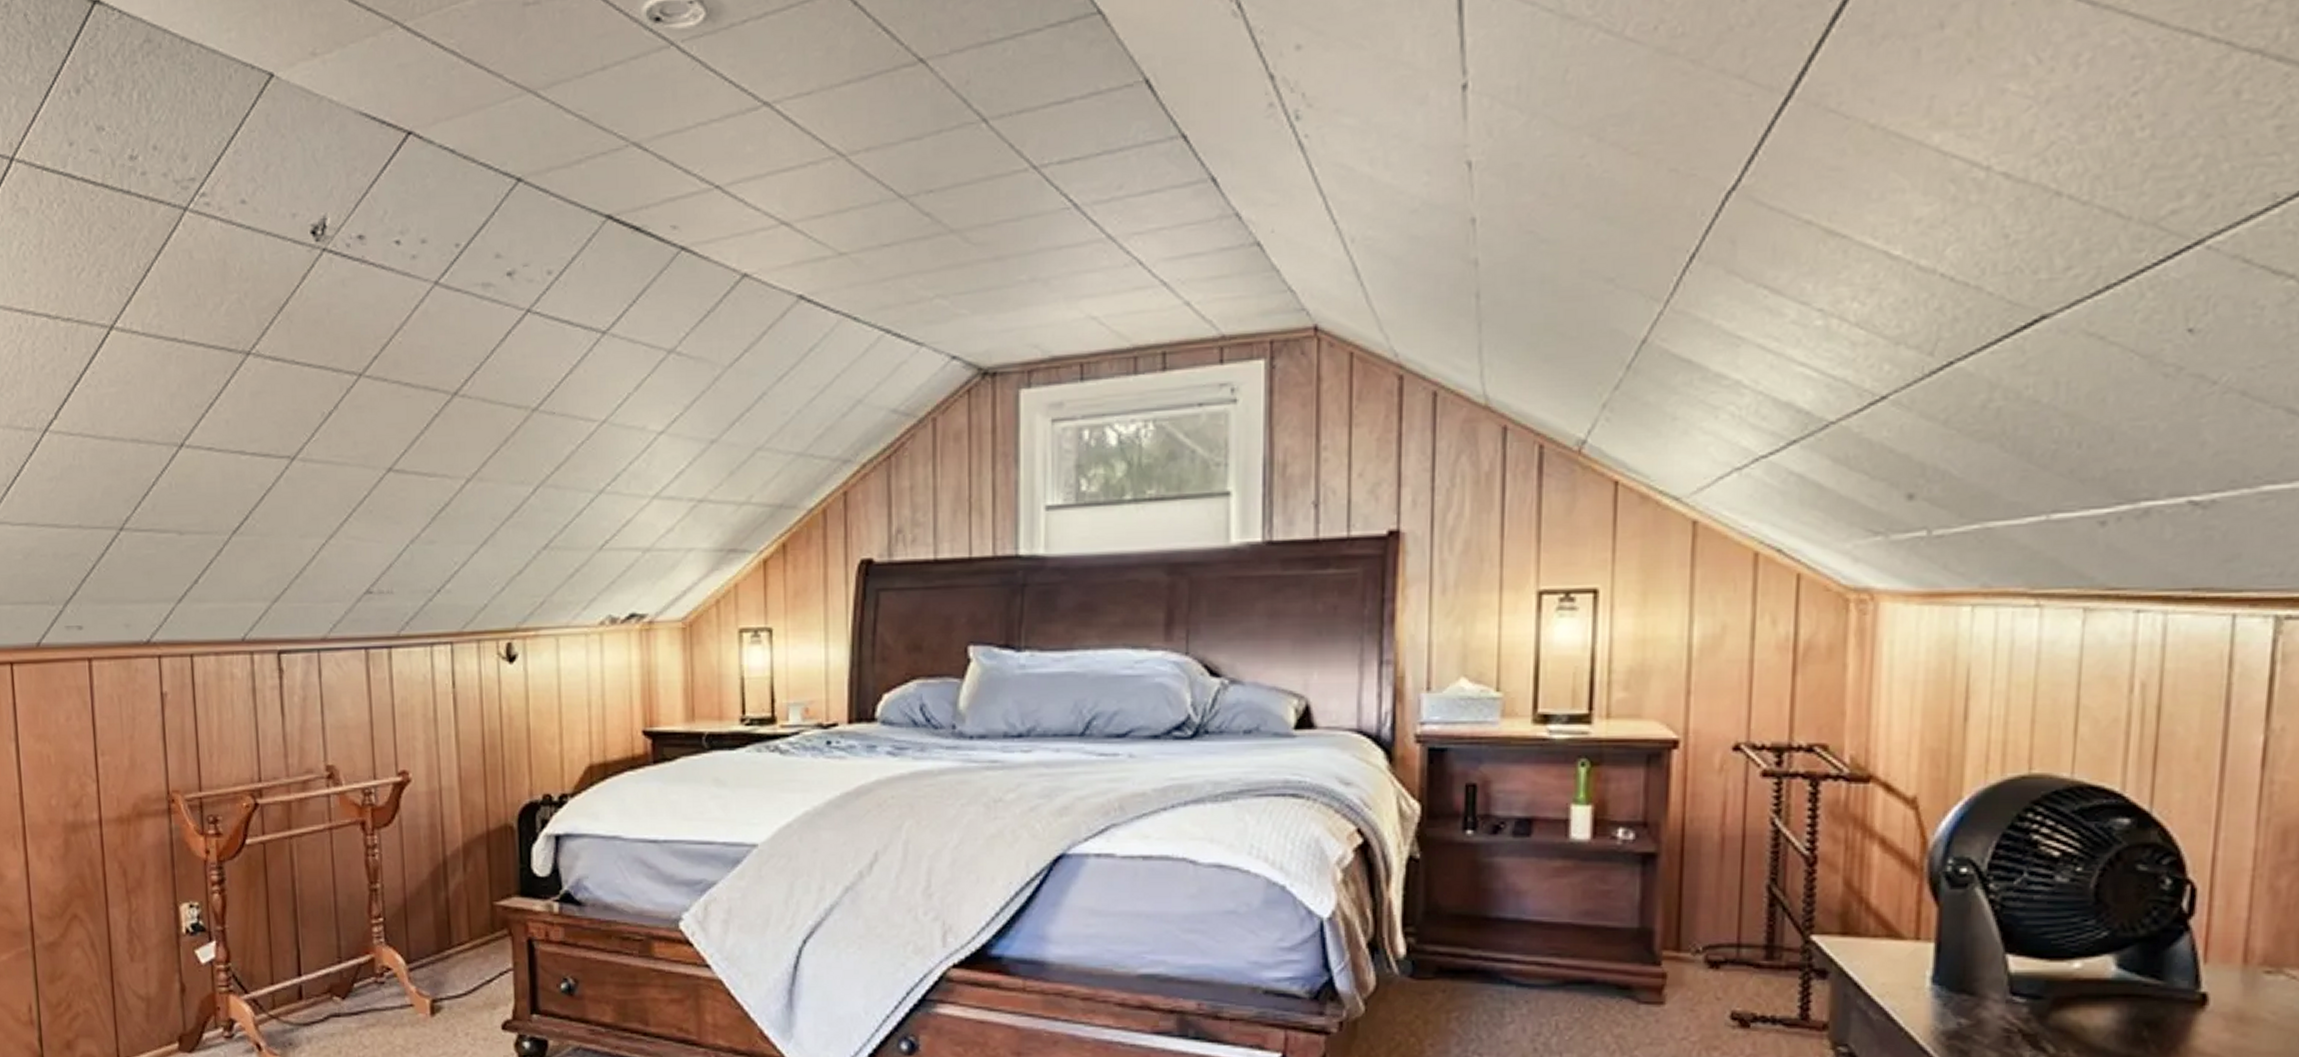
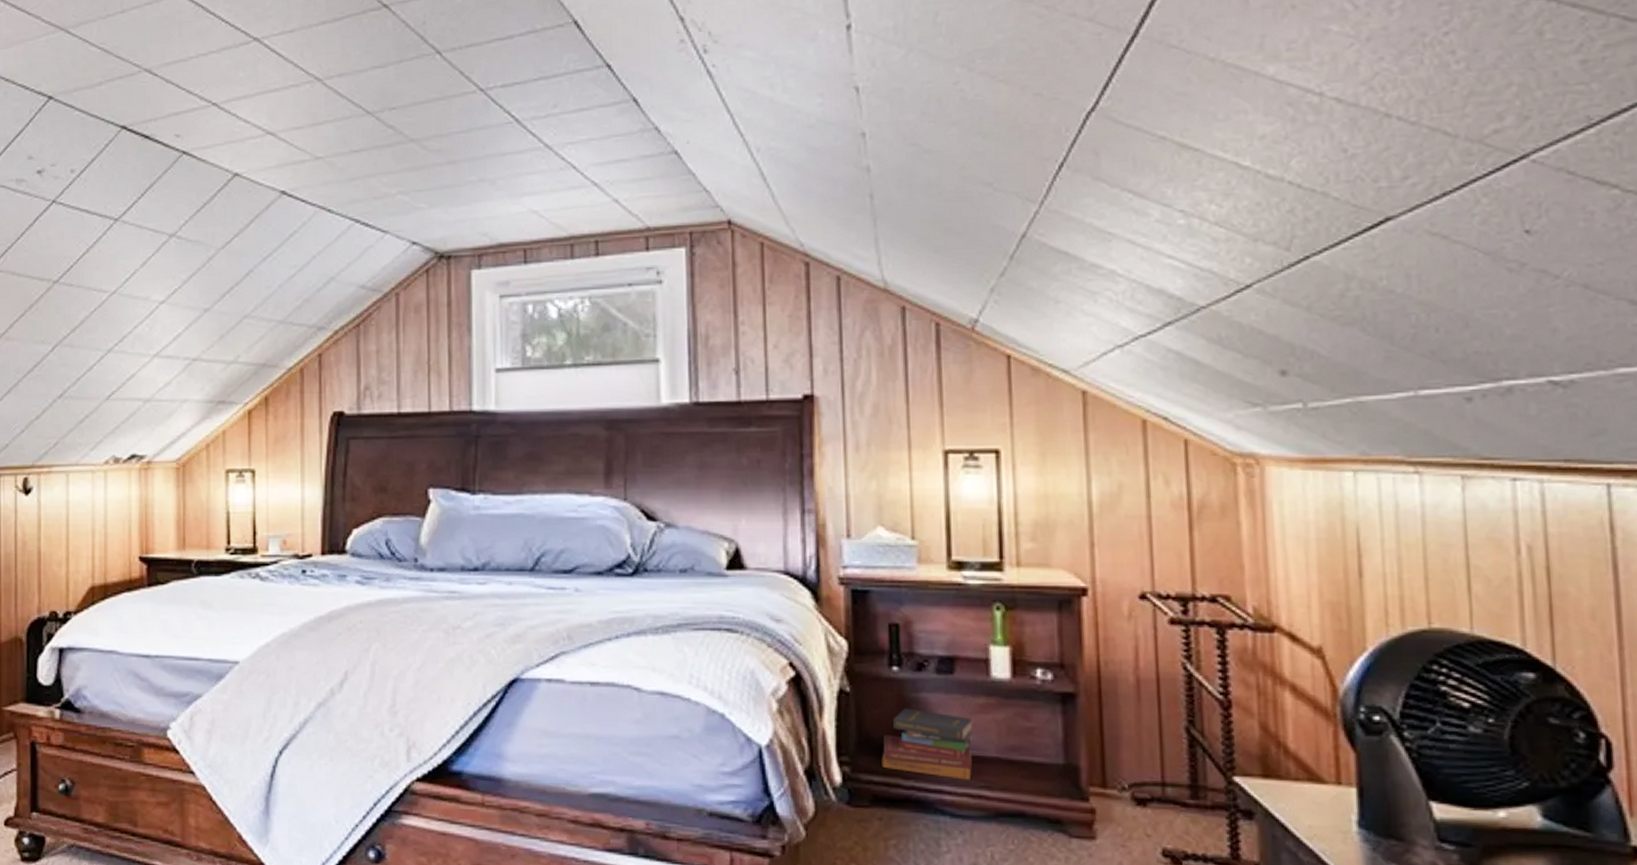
books: none [1449,874,1547,948] -> present [881,708,973,780]

